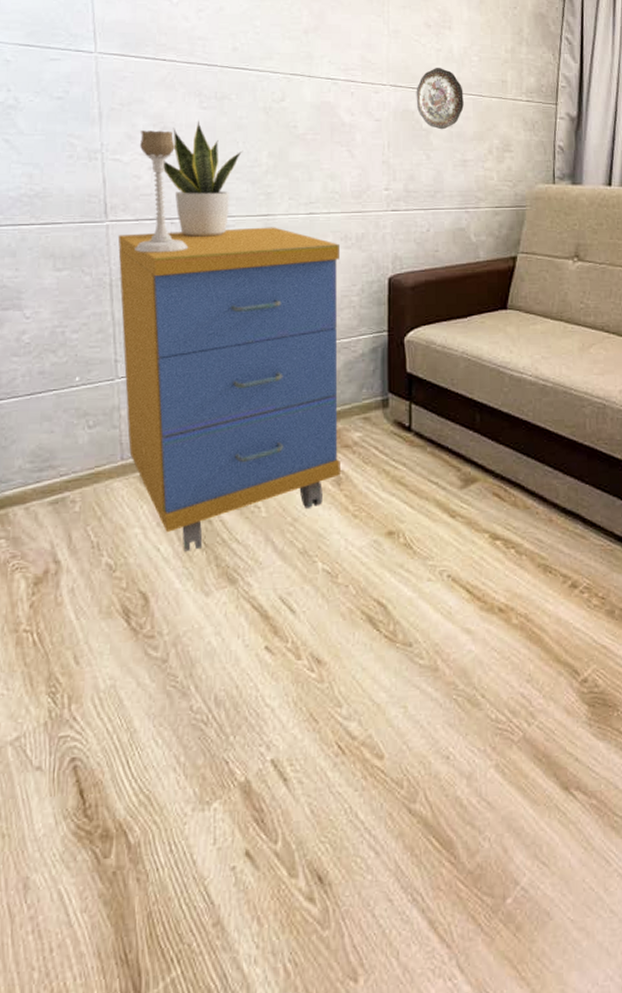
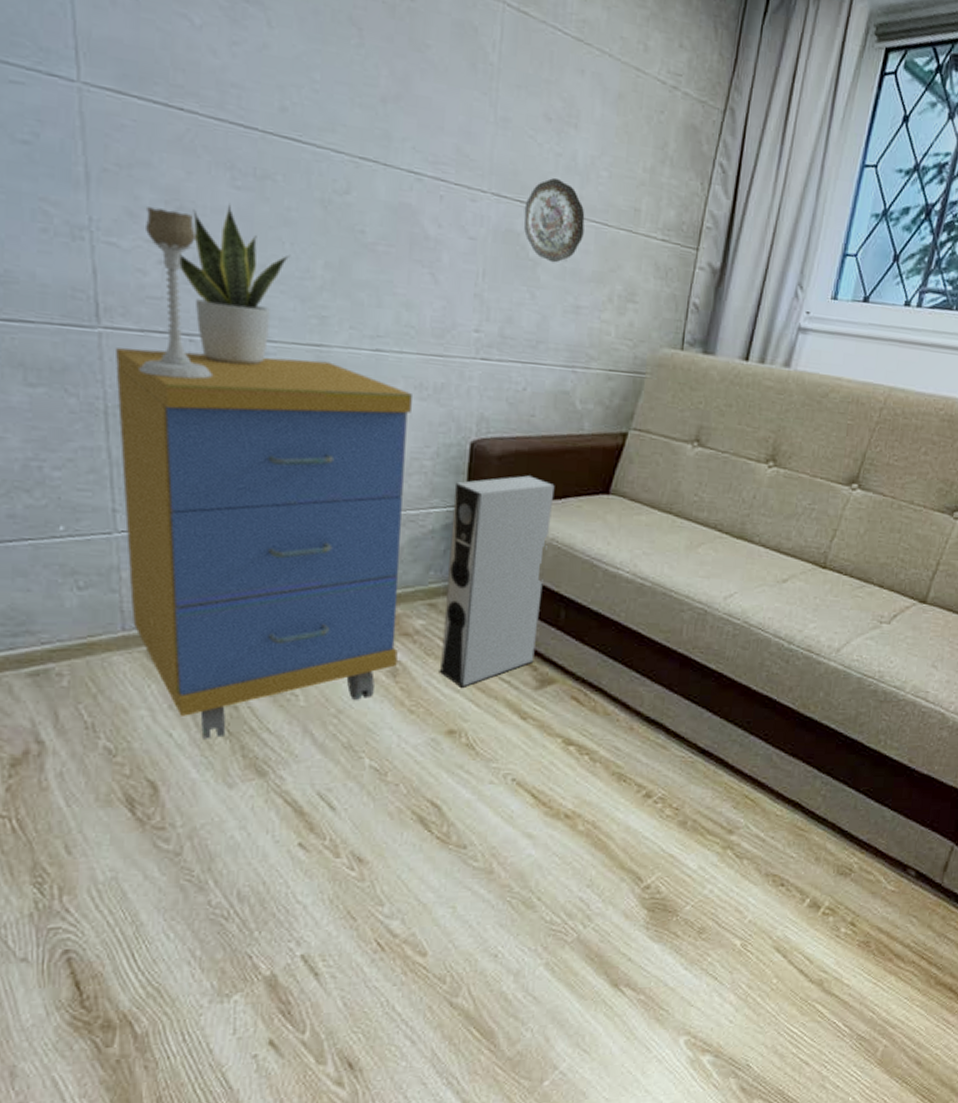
speaker: none [376,300,461,491] -> present [439,475,555,688]

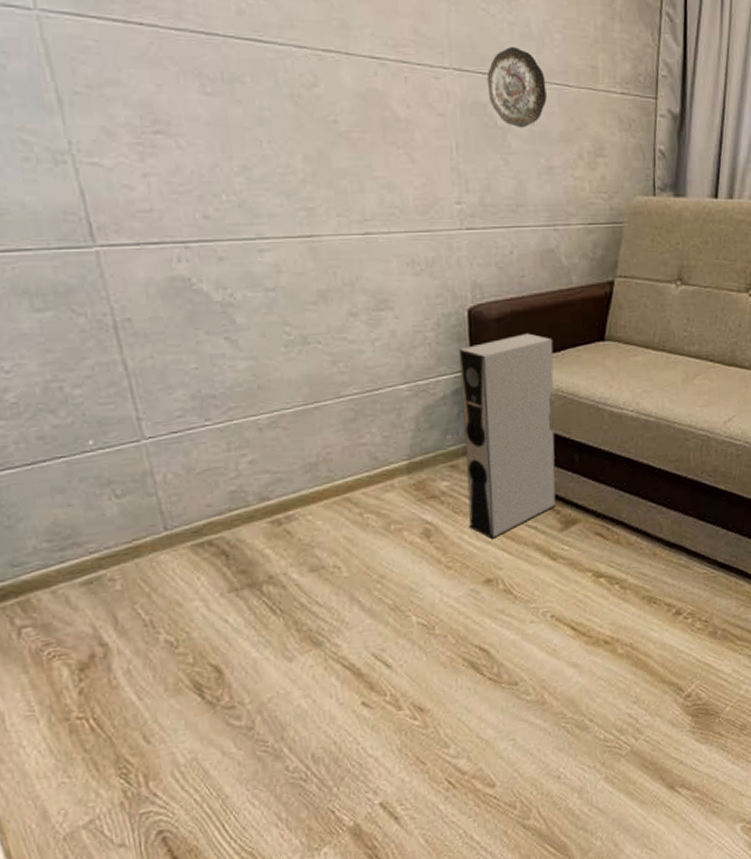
storage cabinet: present [114,348,412,739] -> none [114,251,429,620]
candle holder: present [139,207,214,380] -> none [123,124,214,286]
potted plant: present [179,204,291,366] -> none [162,111,270,265]

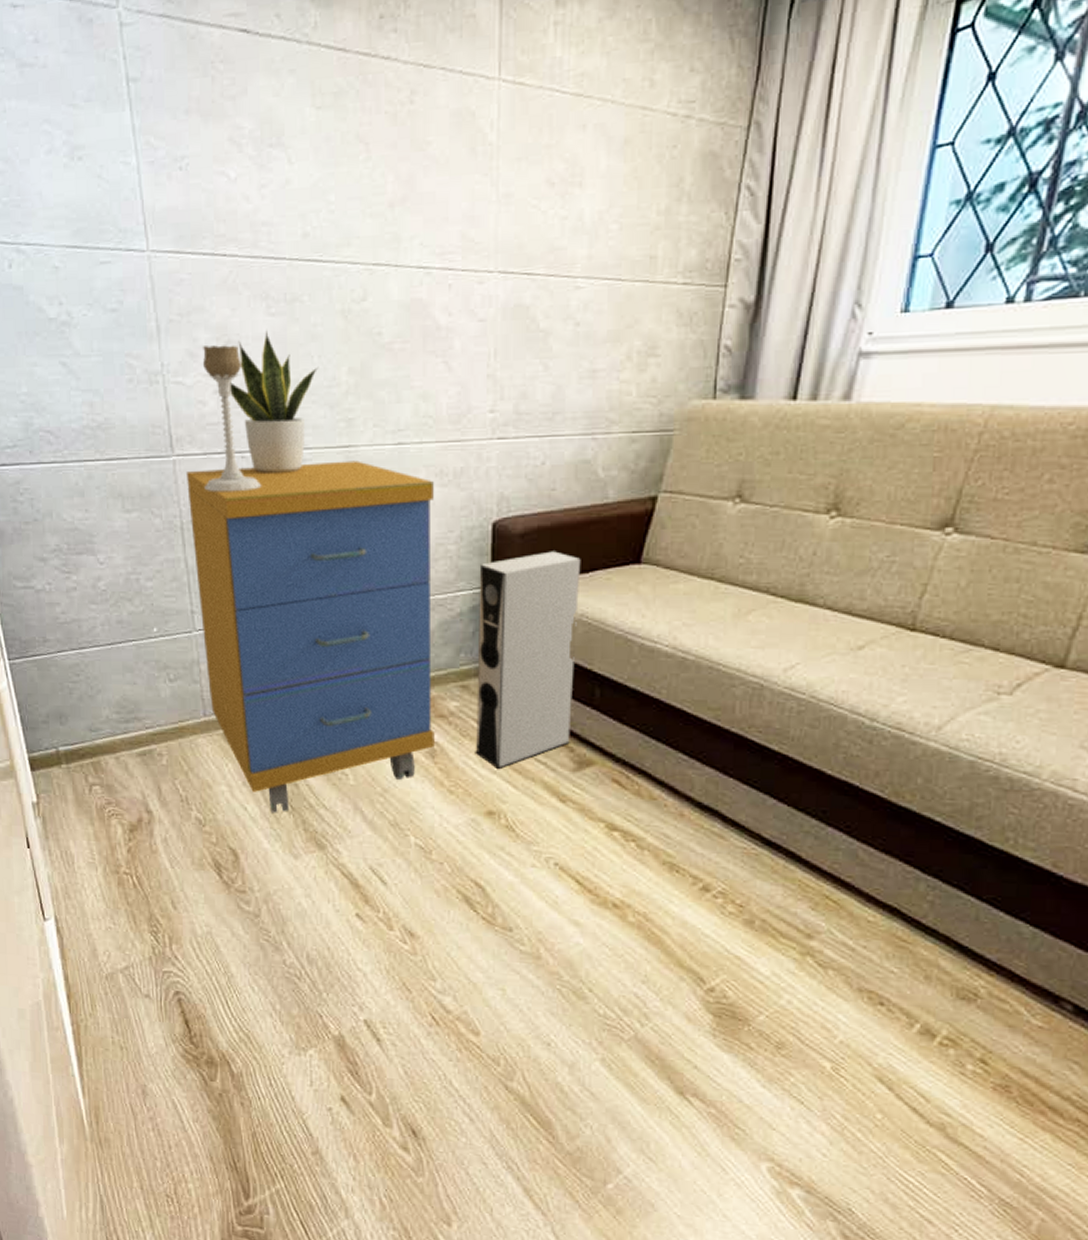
storage cabinet: none [114,251,429,620] -> present [185,460,435,813]
candle holder: none [123,124,214,286] -> present [203,345,262,492]
potted plant: none [162,111,270,265] -> present [230,330,319,473]
decorative plate: present [486,46,547,128] -> none [532,242,596,330]

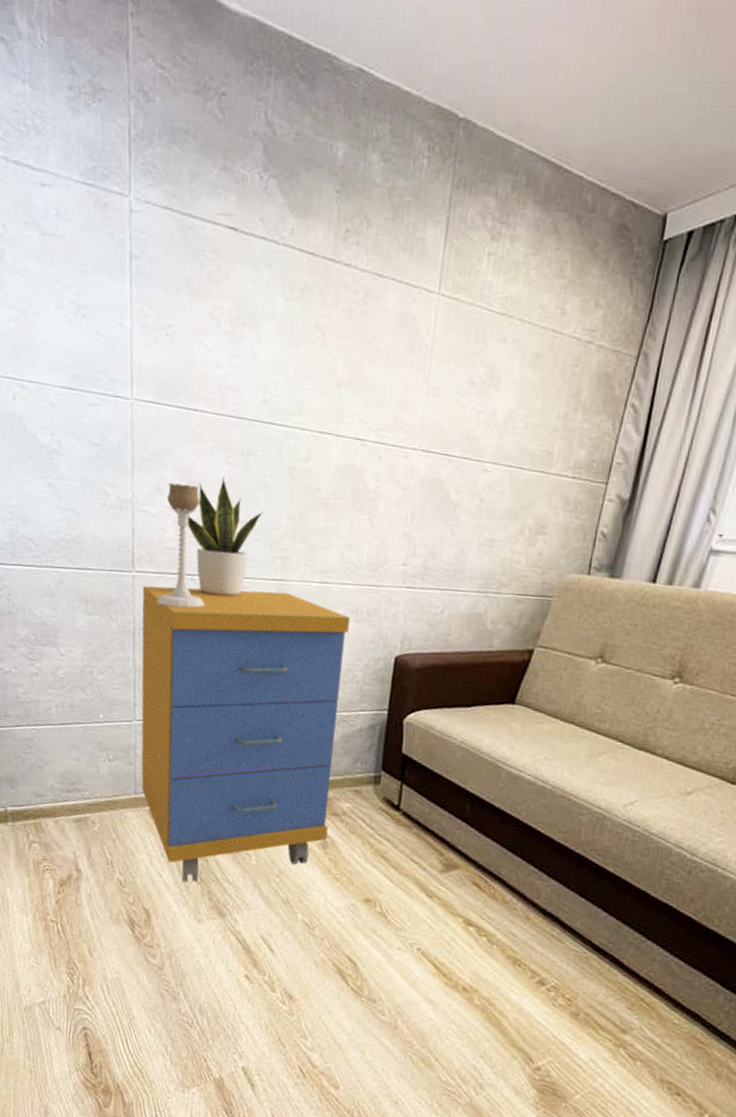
speaker: present [475,551,581,769] -> none [360,685,466,864]

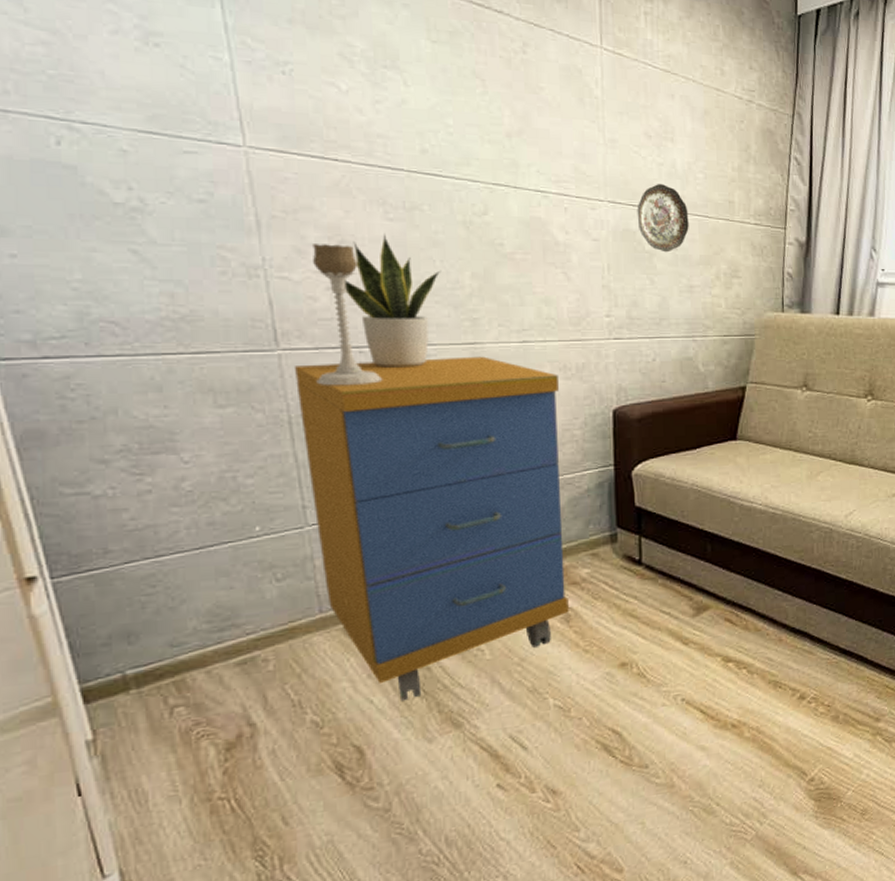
decorative plate: none [447,432,502,504] -> present [637,183,689,253]

